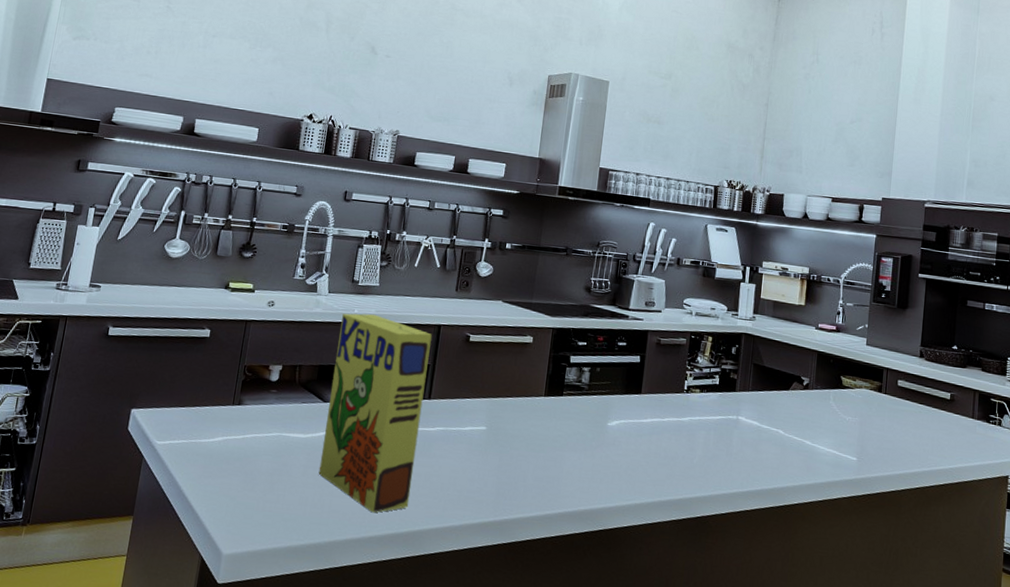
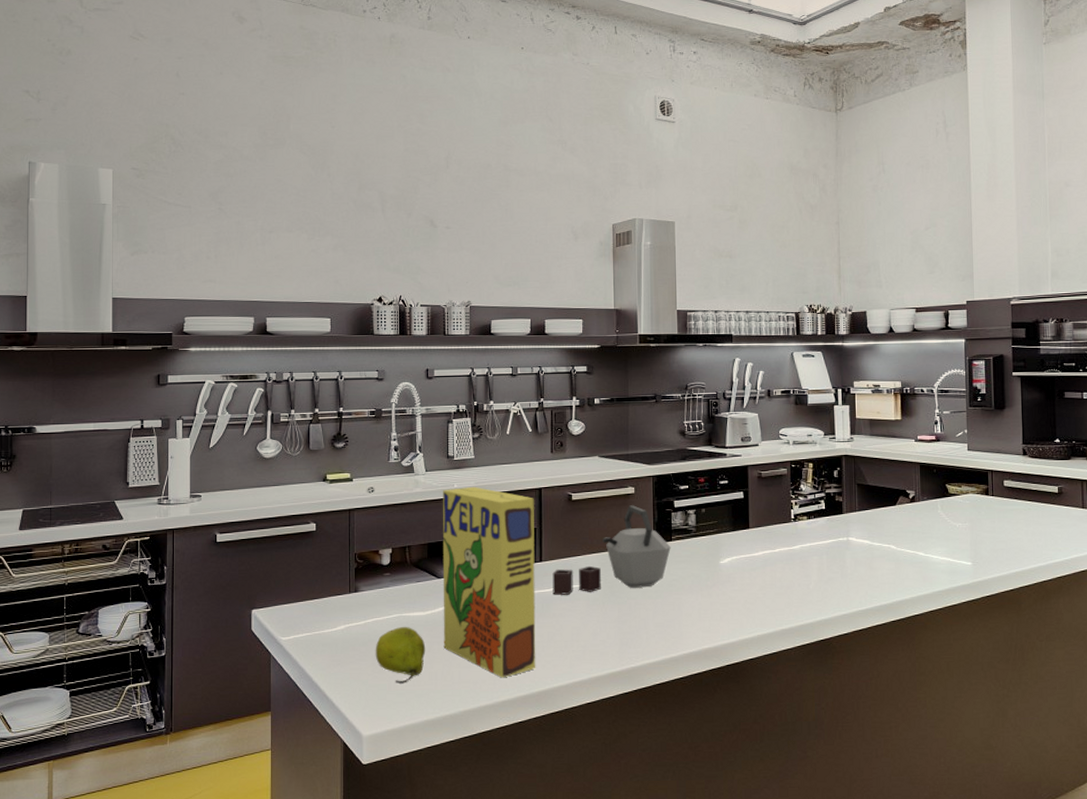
fruit: none [248,446,301,505] -> present [375,627,426,684]
kettle: none [436,354,561,440] -> present [552,505,671,595]

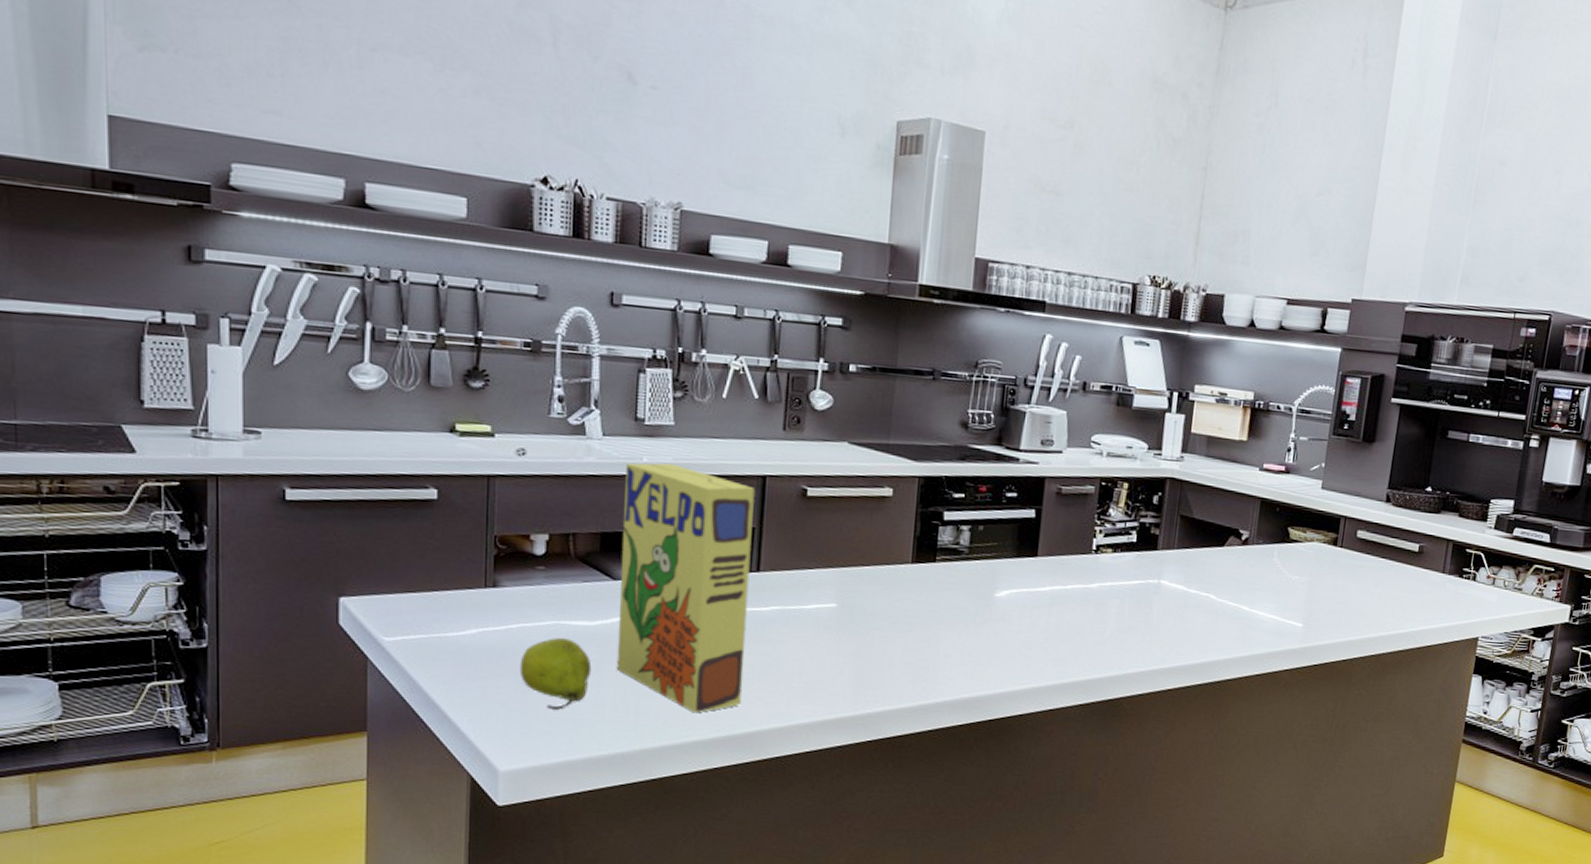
kettle: present [552,505,671,595] -> none [771,511,934,617]

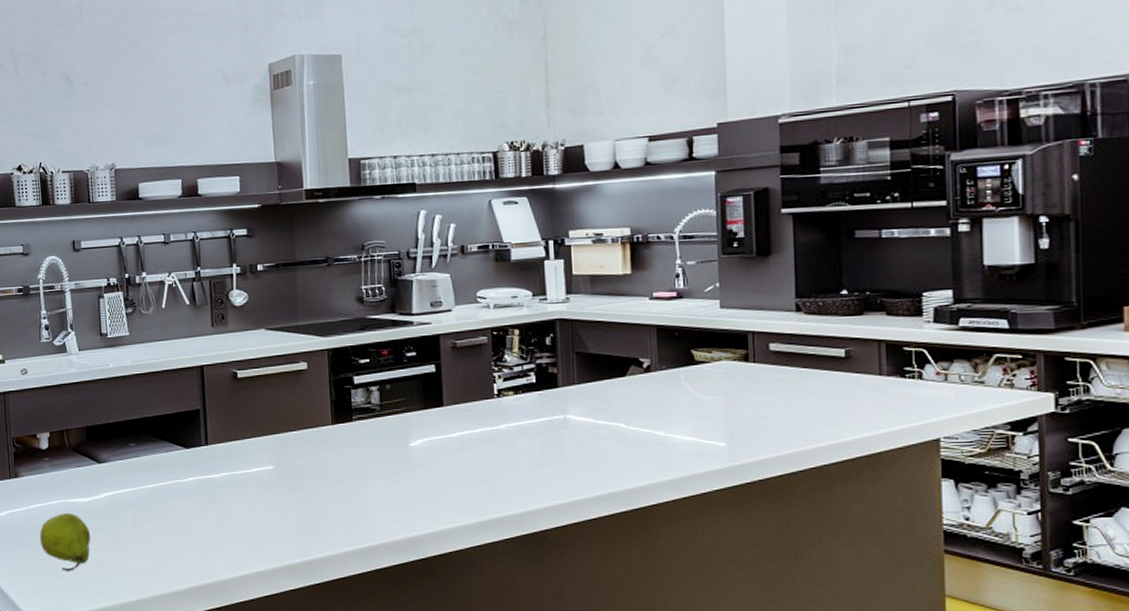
cereal box: present [616,463,755,713] -> none [98,365,208,568]

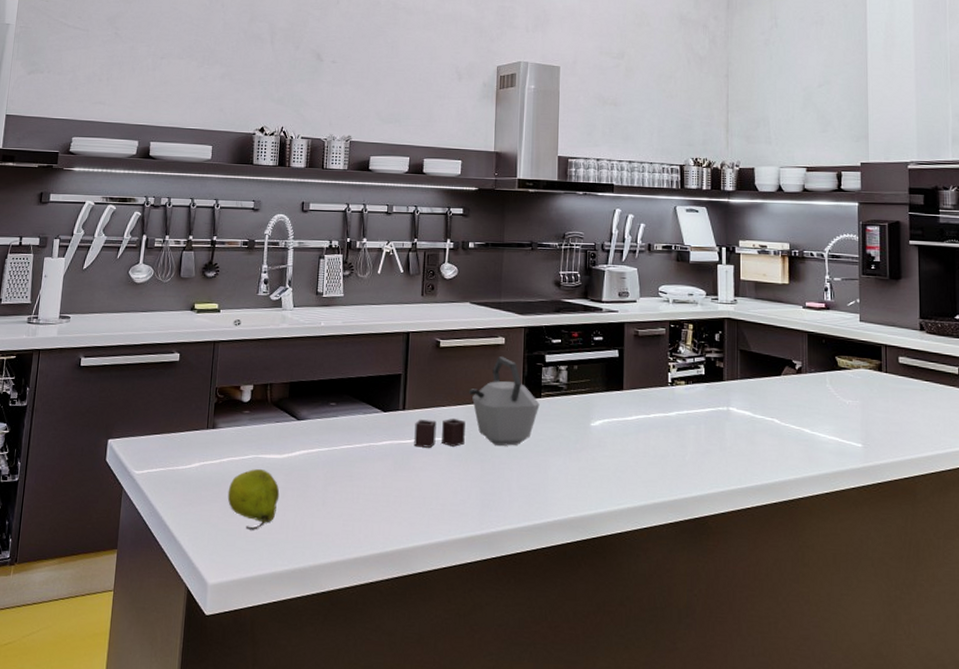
kettle: none [220,382,352,481] -> present [414,356,540,448]

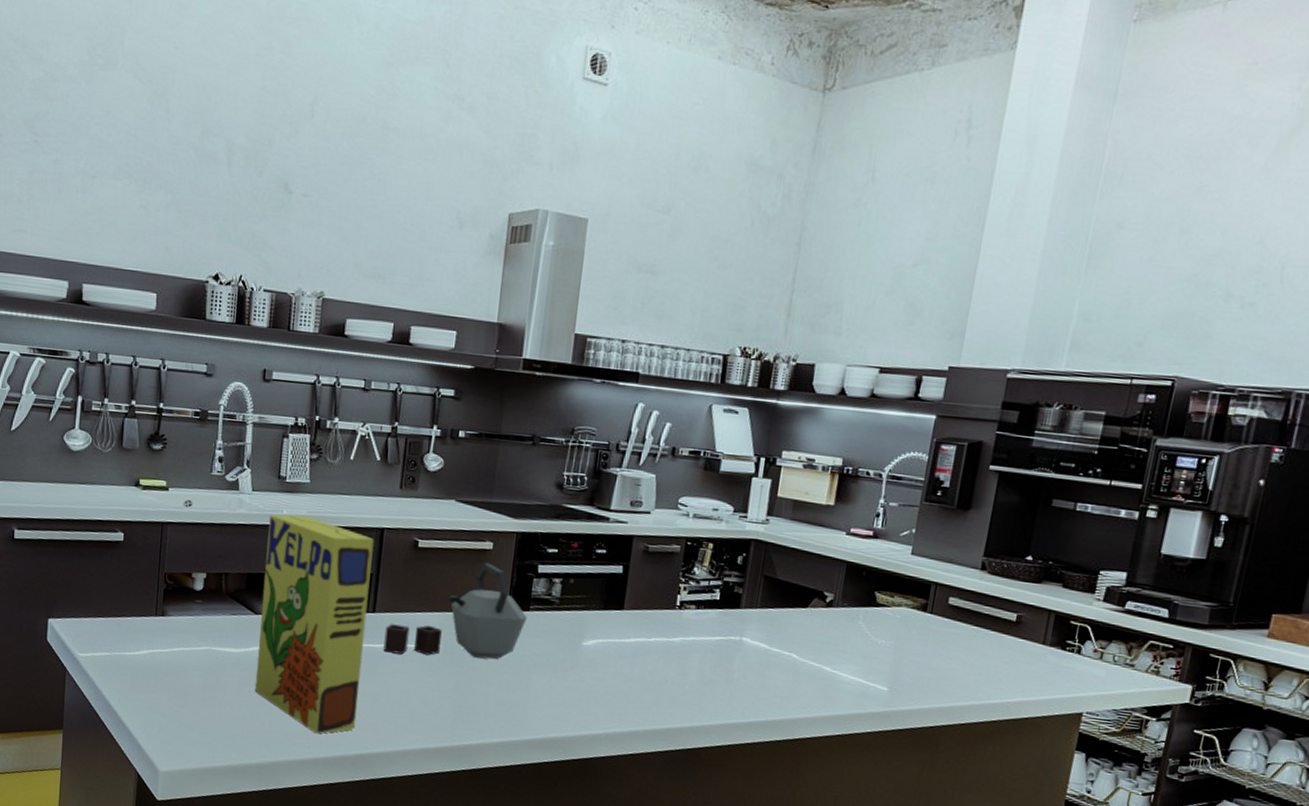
fruit: present [227,469,280,530] -> none [178,661,235,723]
cereal box: none [297,325,401,533] -> present [254,514,374,734]

